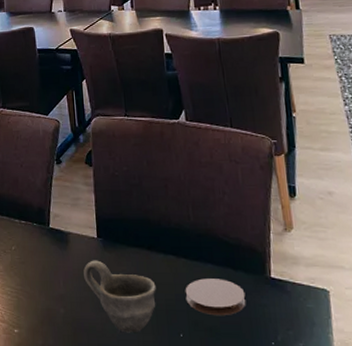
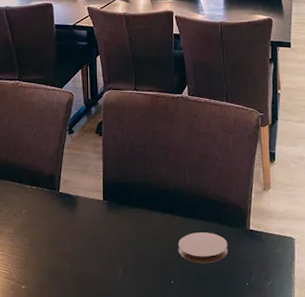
cup: present [83,260,156,333] -> none [89,220,153,283]

